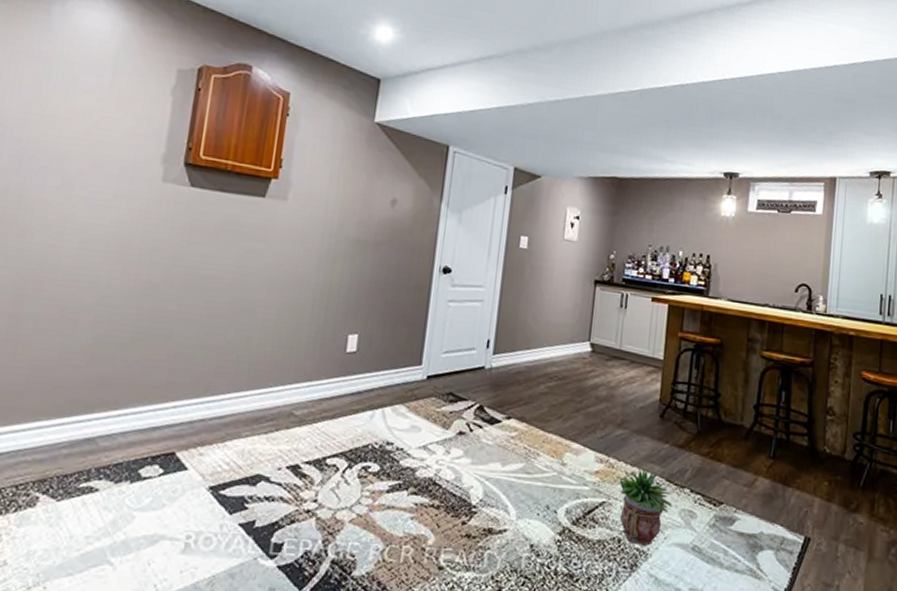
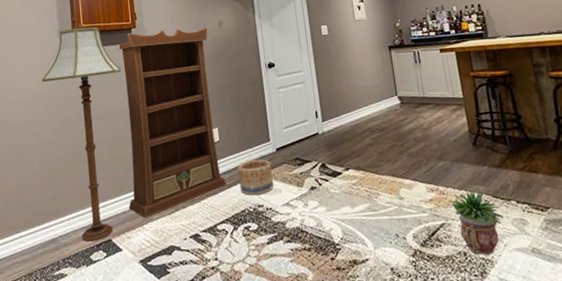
floor lamp: none [122,153,244,451] -> present [41,24,122,242]
bookcase: none [209,183,376,433] -> present [119,28,227,218]
basket: none [368,383,417,430] -> present [237,158,273,196]

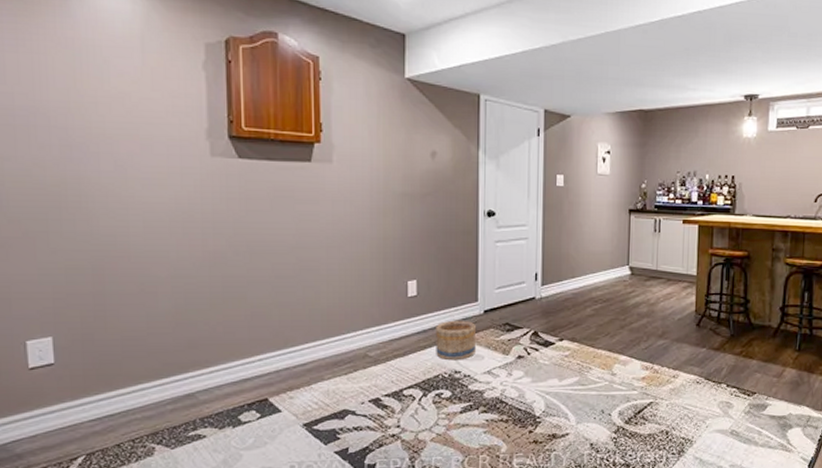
floor lamp: present [41,24,122,242] -> none [179,126,296,400]
bookcase: present [119,28,227,218] -> none [293,147,420,377]
potted plant: present [448,190,505,256] -> none [661,371,712,436]

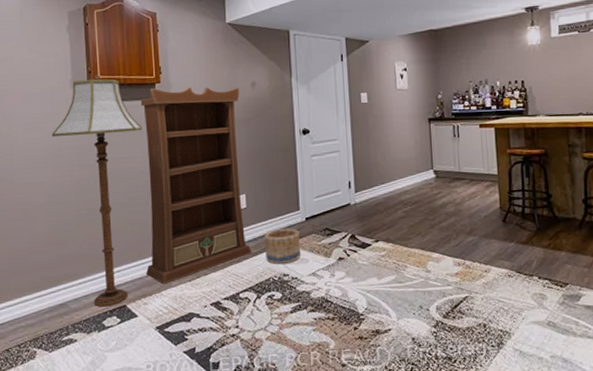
floor lamp: none [179,126,296,400] -> present [51,75,143,307]
bookcase: none [293,147,420,377] -> present [140,87,252,285]

